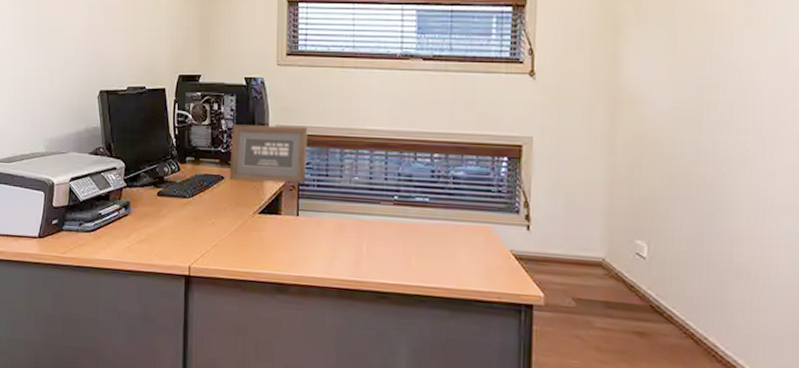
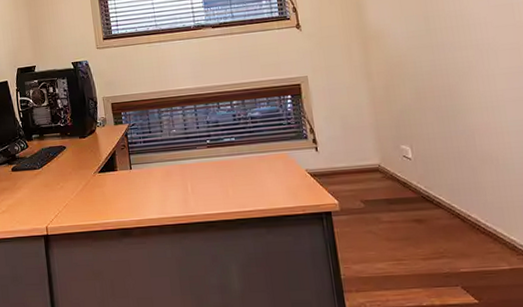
picture frame: present [229,124,308,184] -> none [67,95,133,148]

